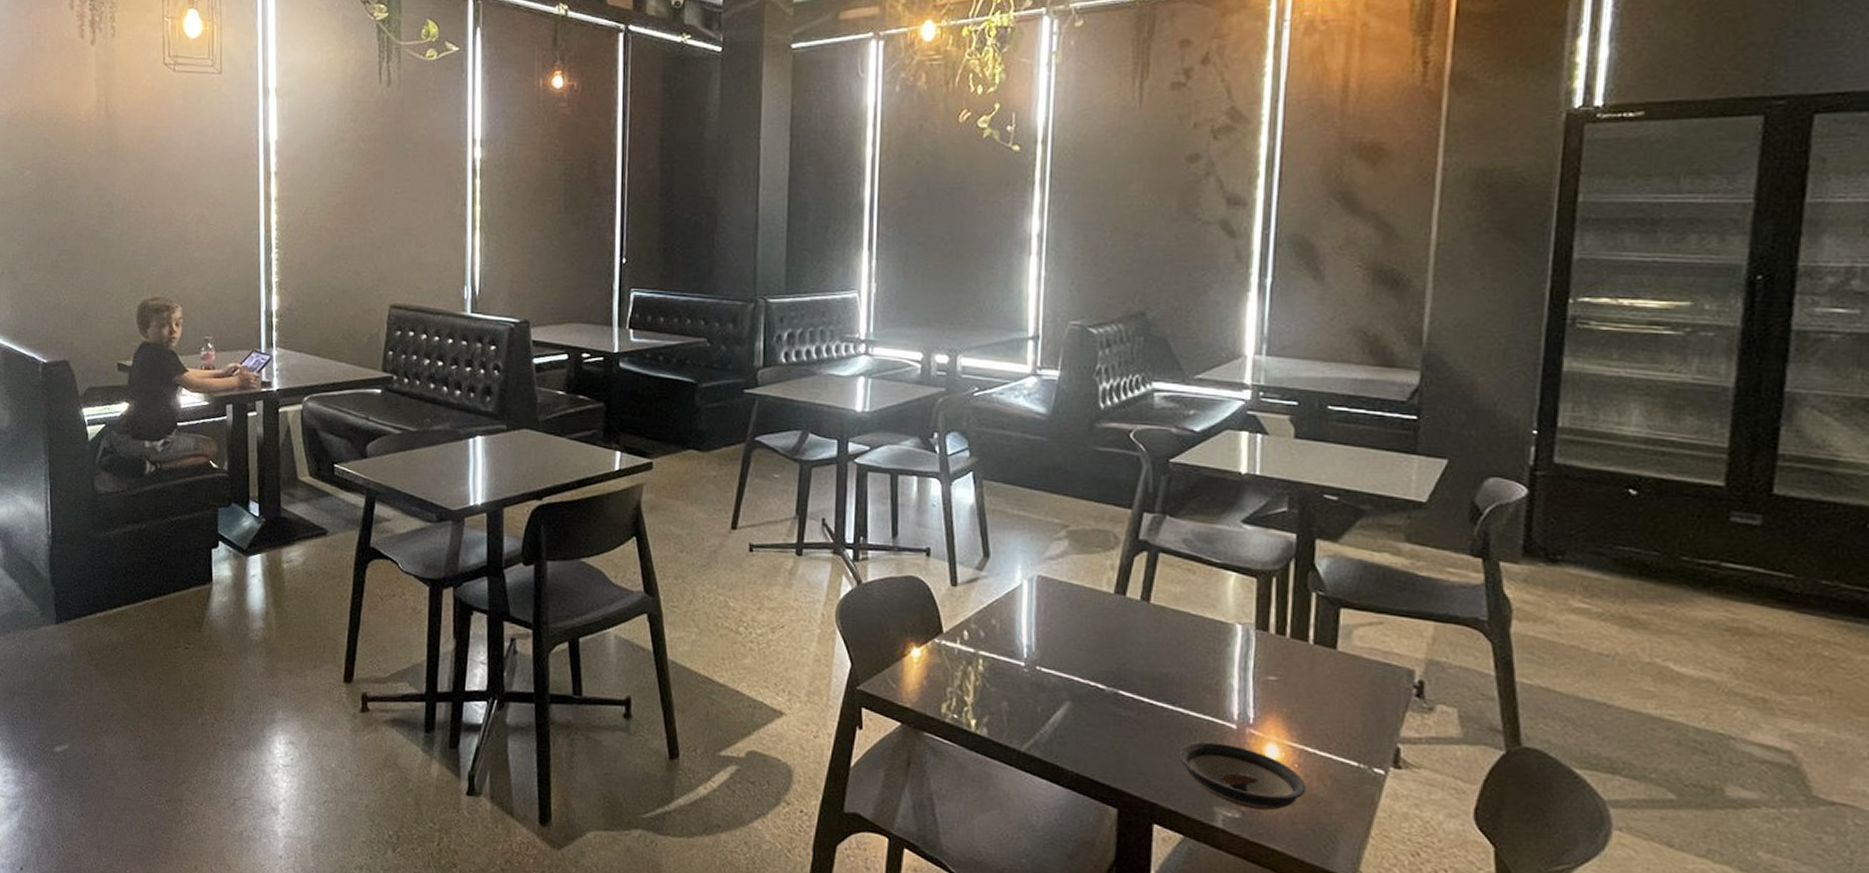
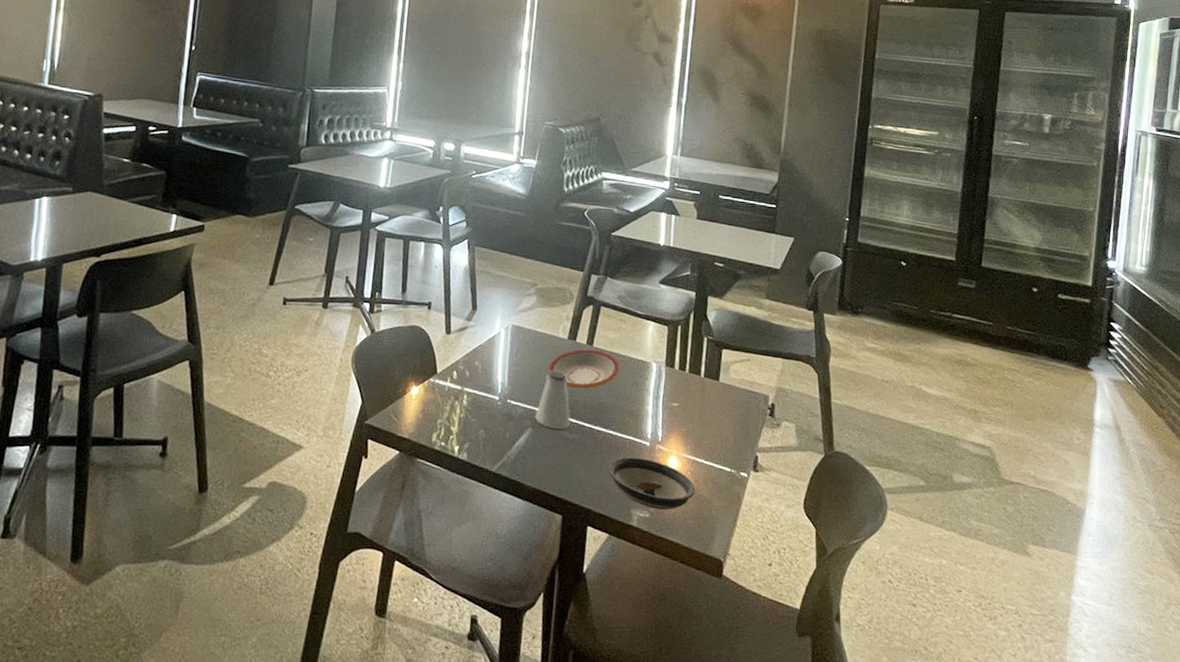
saltshaker: none [1074,632,1124,704] -> present [535,370,571,429]
plate: none [1090,606,1190,656] -> present [548,349,620,389]

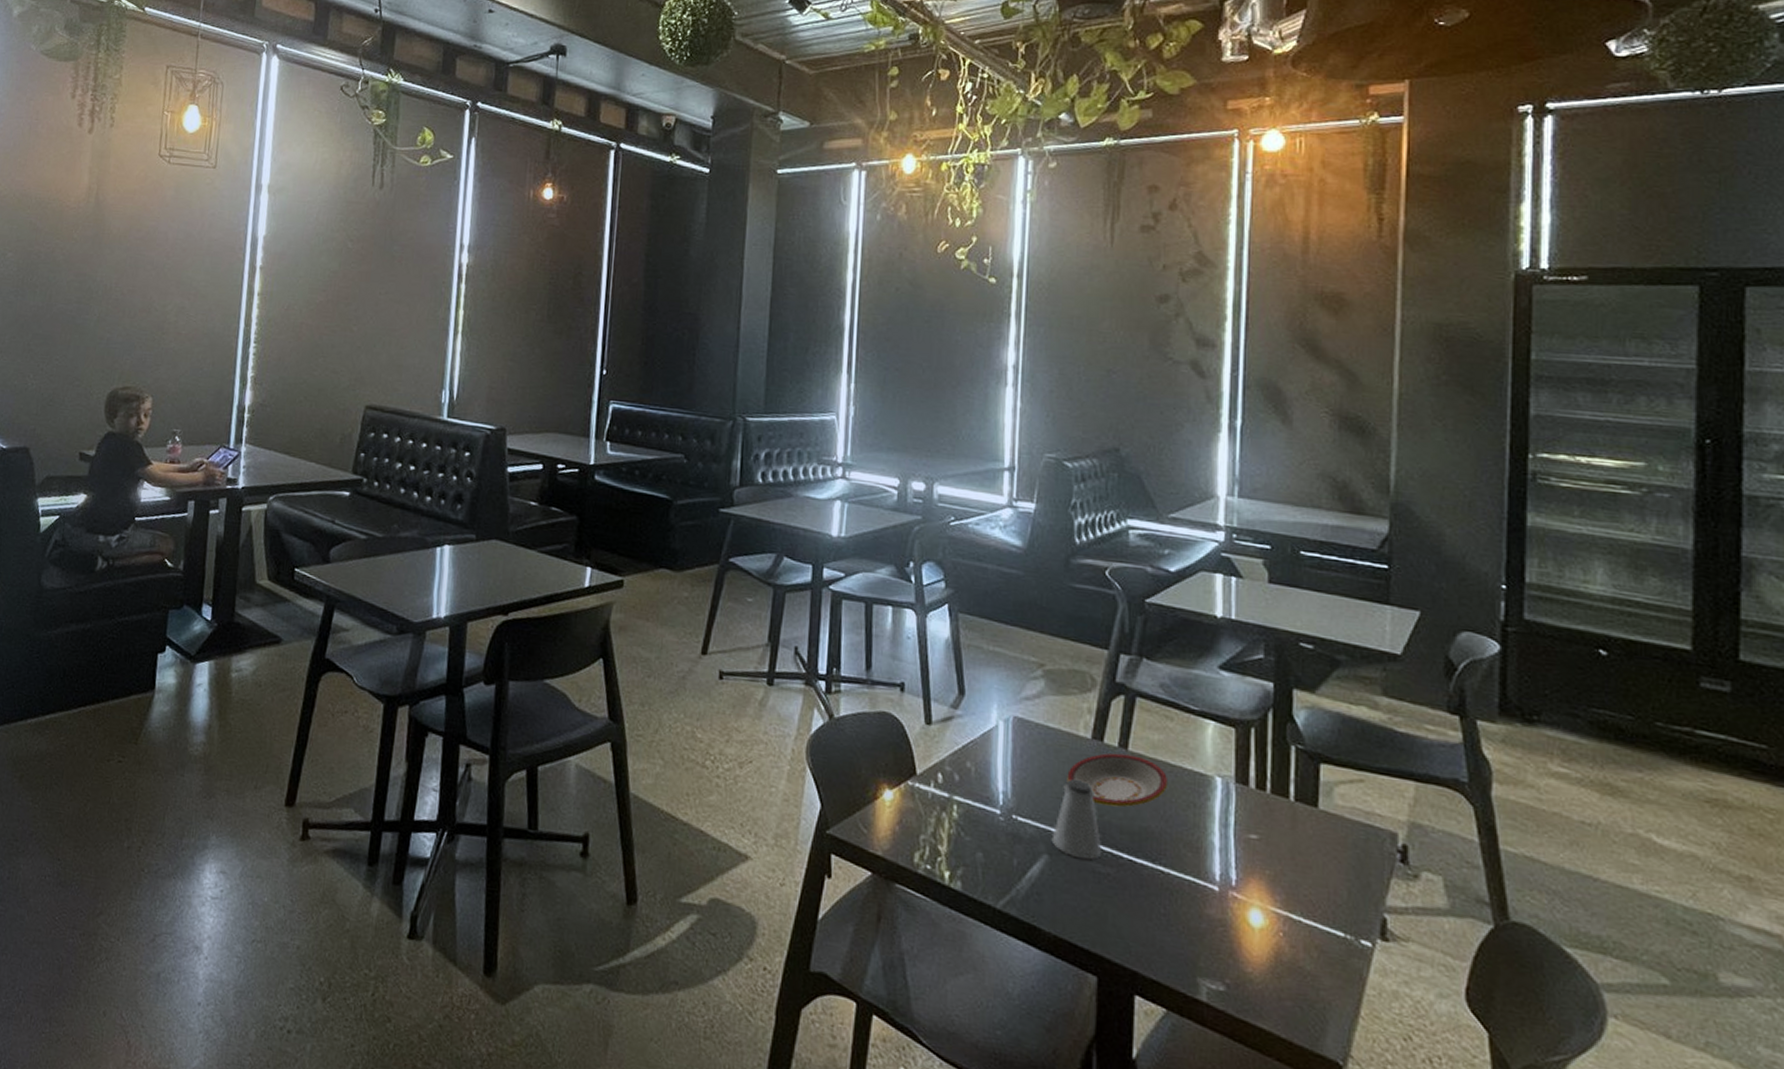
saucer: present [608,457,696,510] -> none [1159,903,1292,984]

